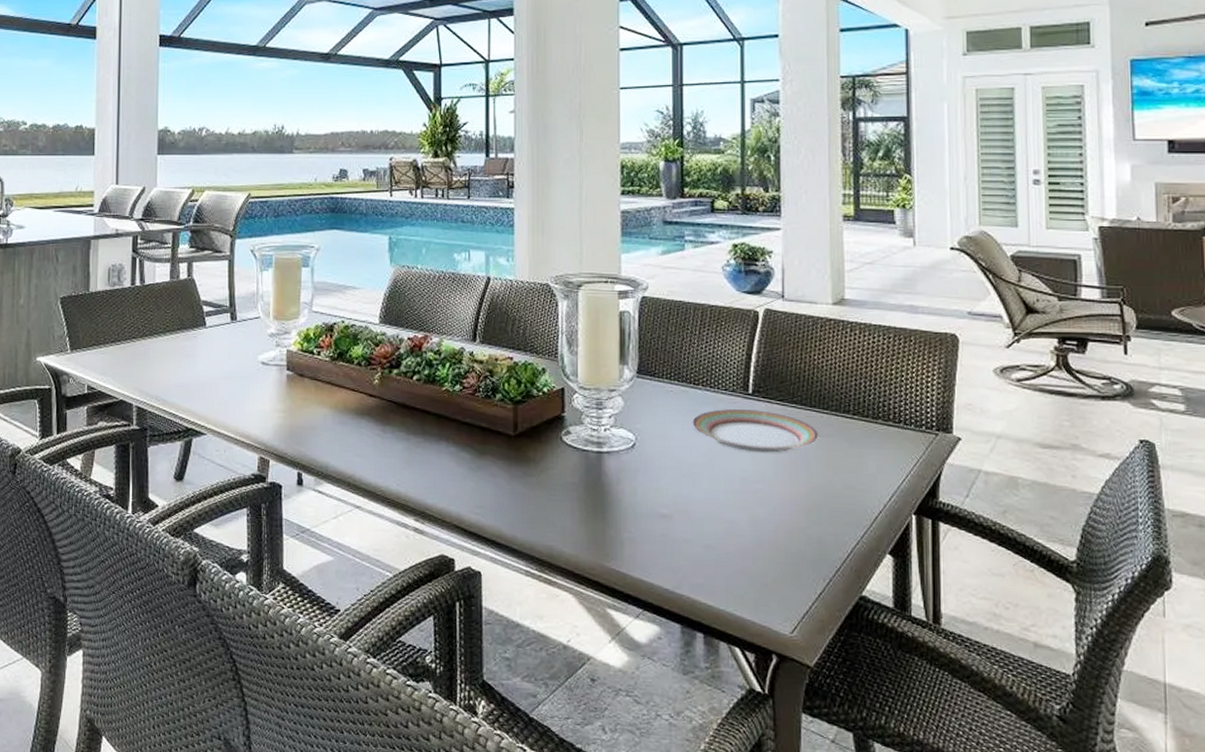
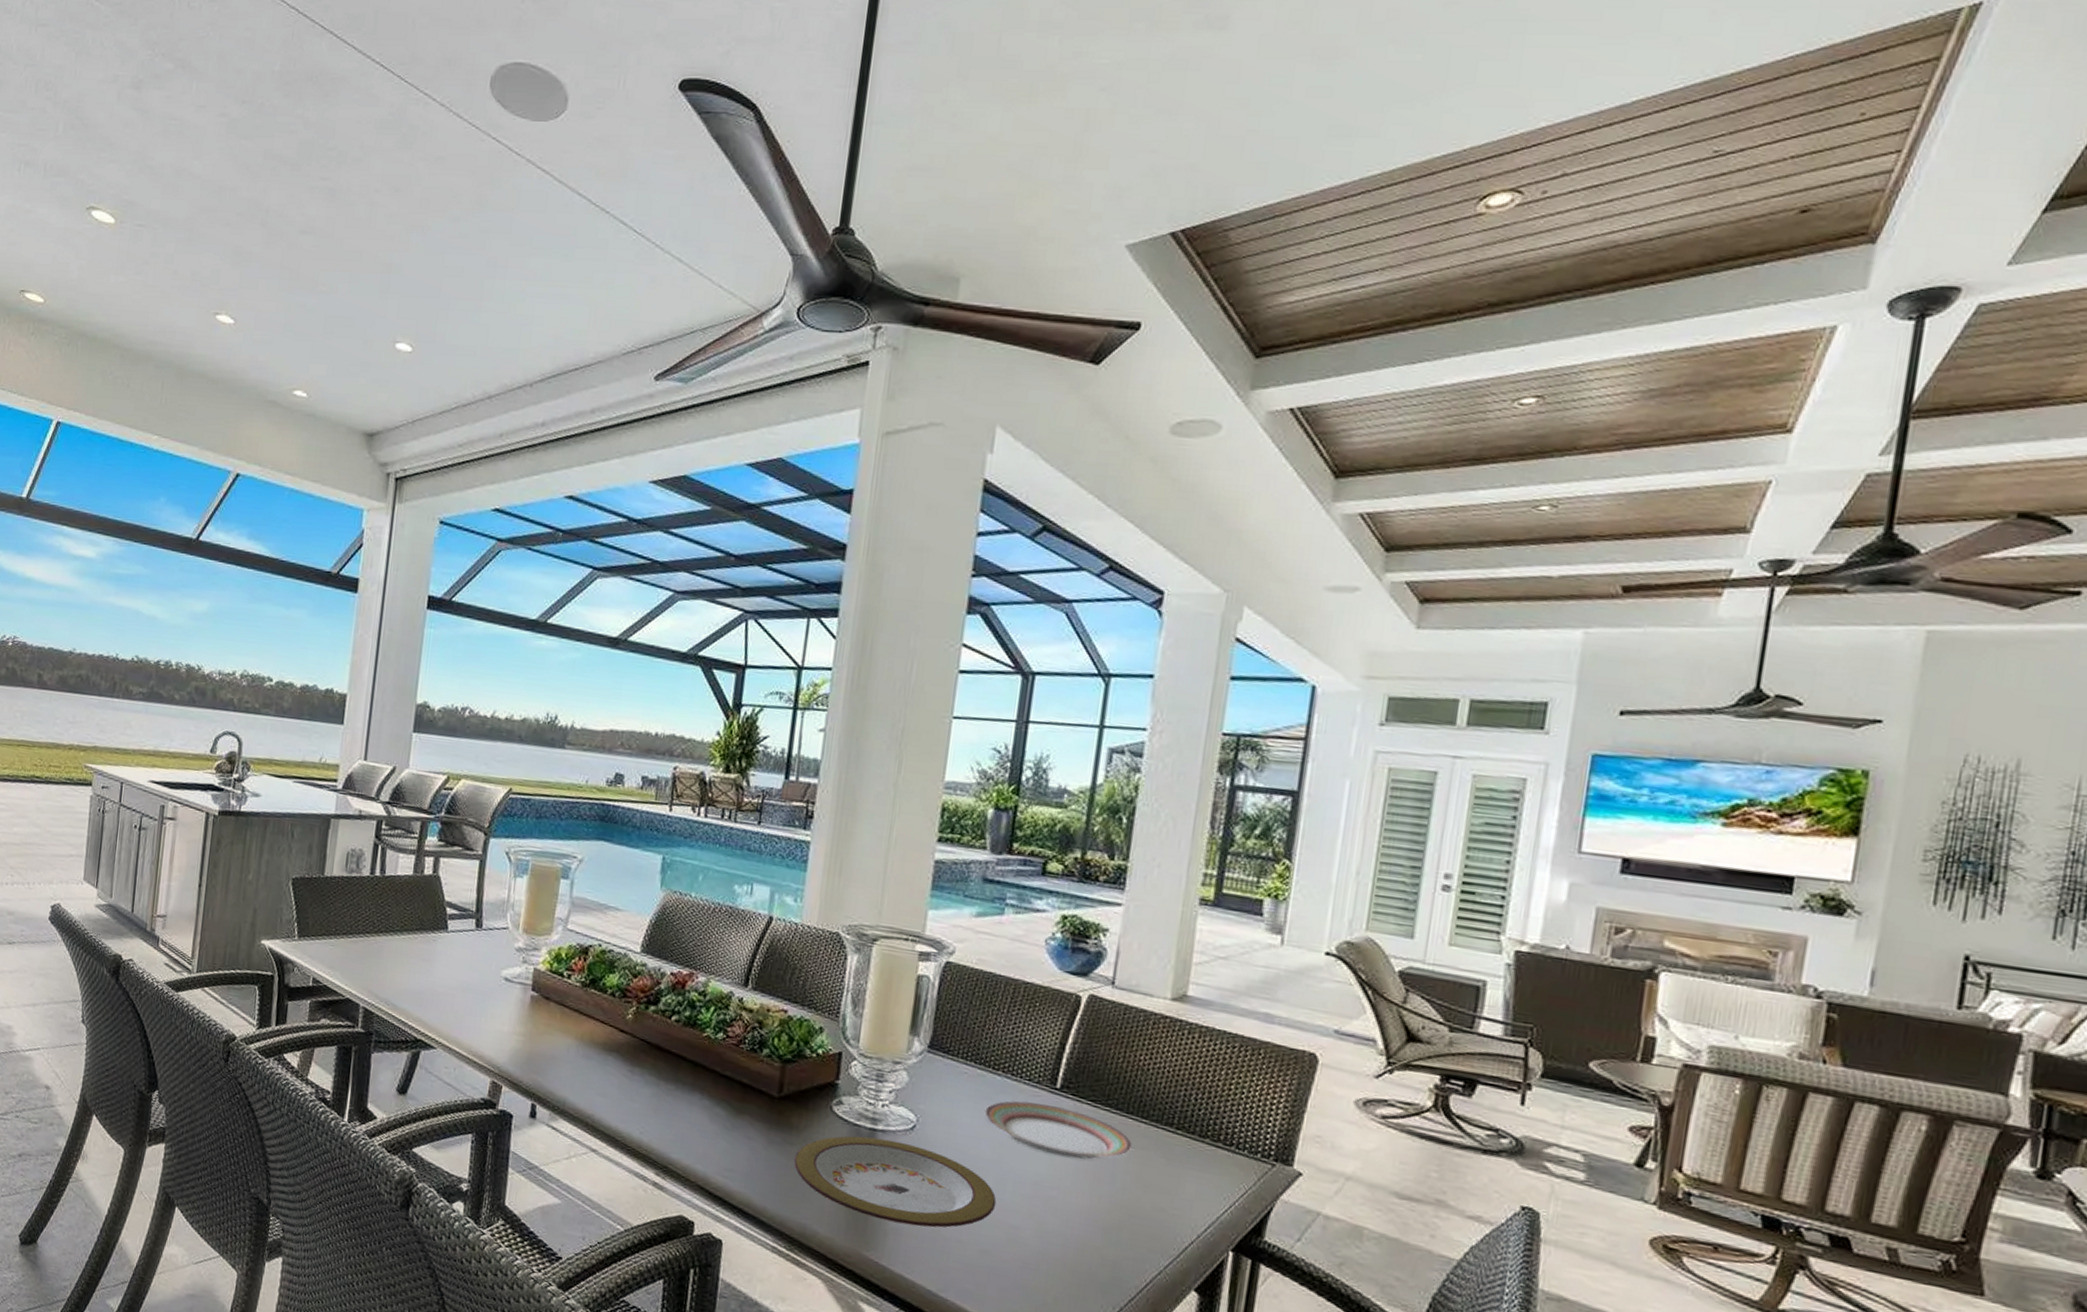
plate: none [534,459,713,533] -> present [793,1136,997,1228]

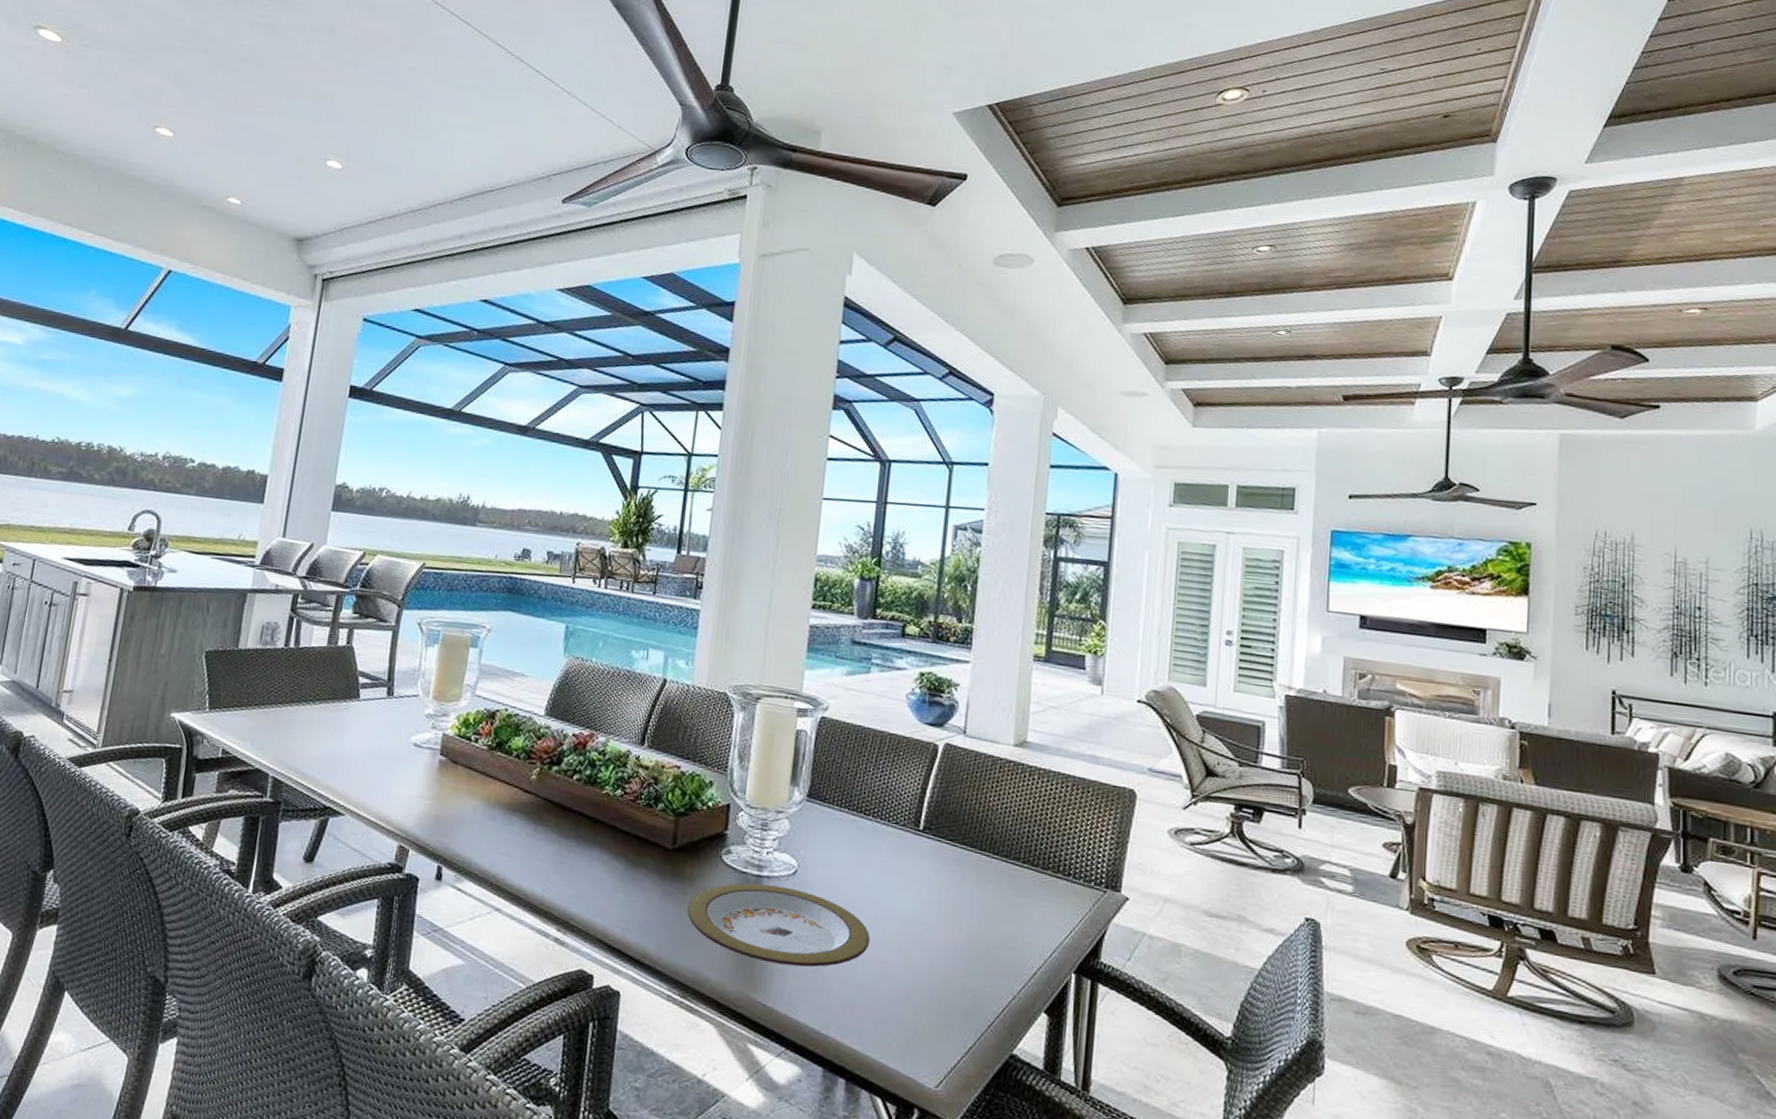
plate: present [984,1100,1133,1160] -> none [858,843,987,895]

